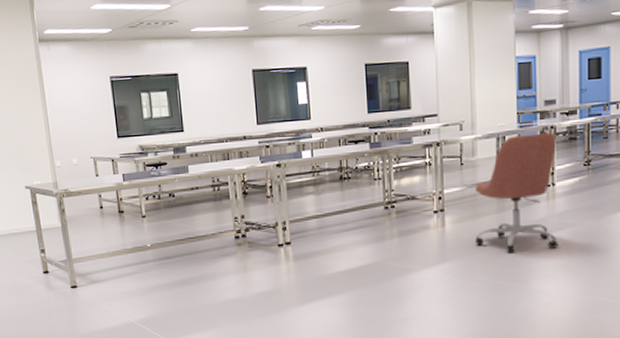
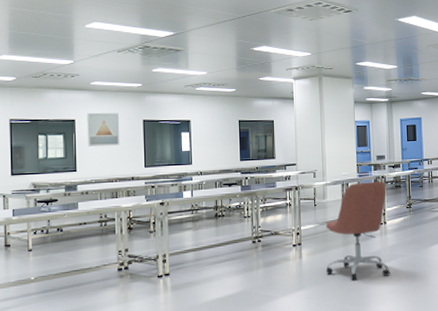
wall art: none [190,63,229,103] -> present [87,112,120,147]

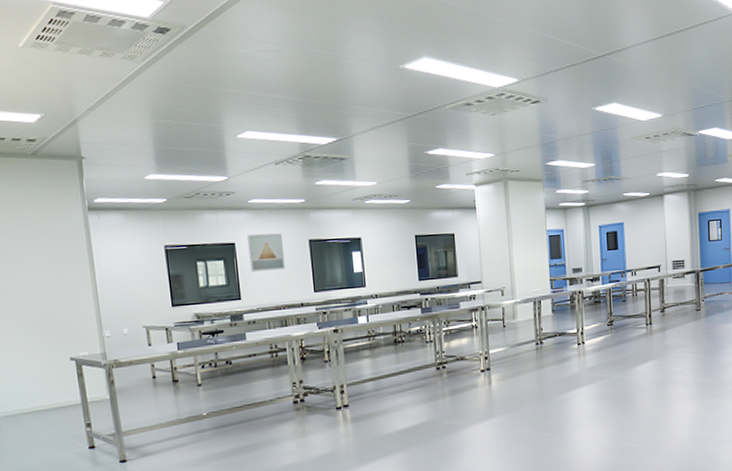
office chair: present [325,181,390,281] -> none [517,296,590,407]

